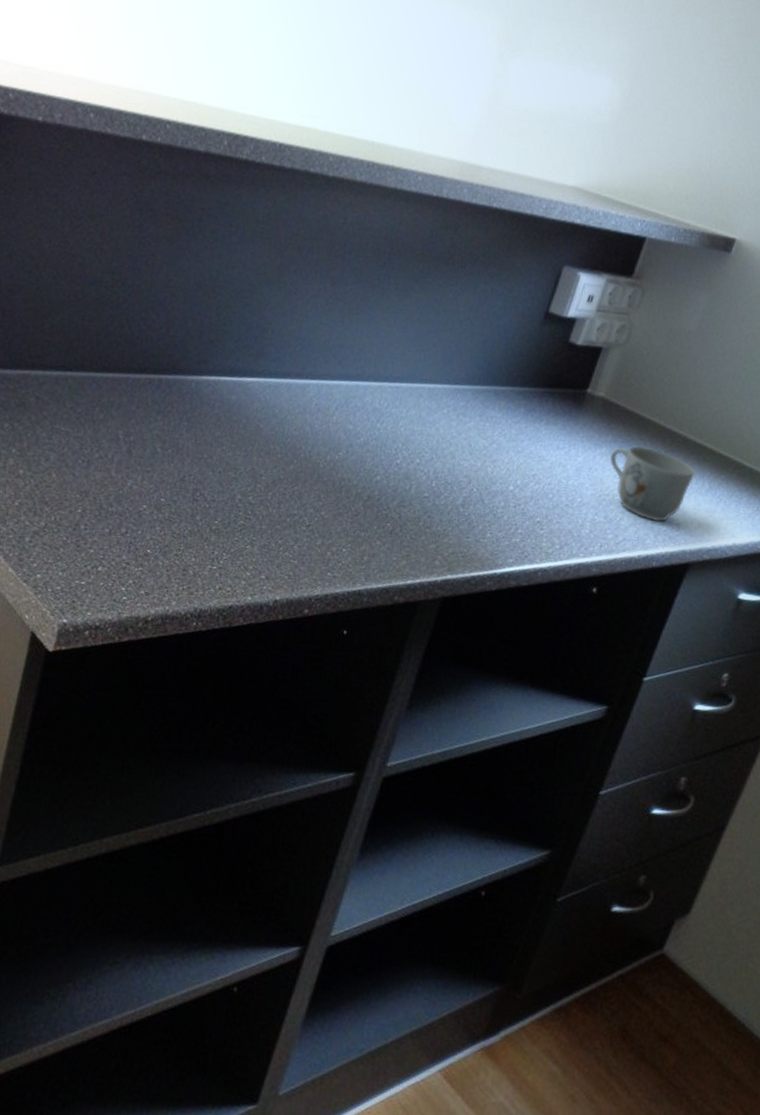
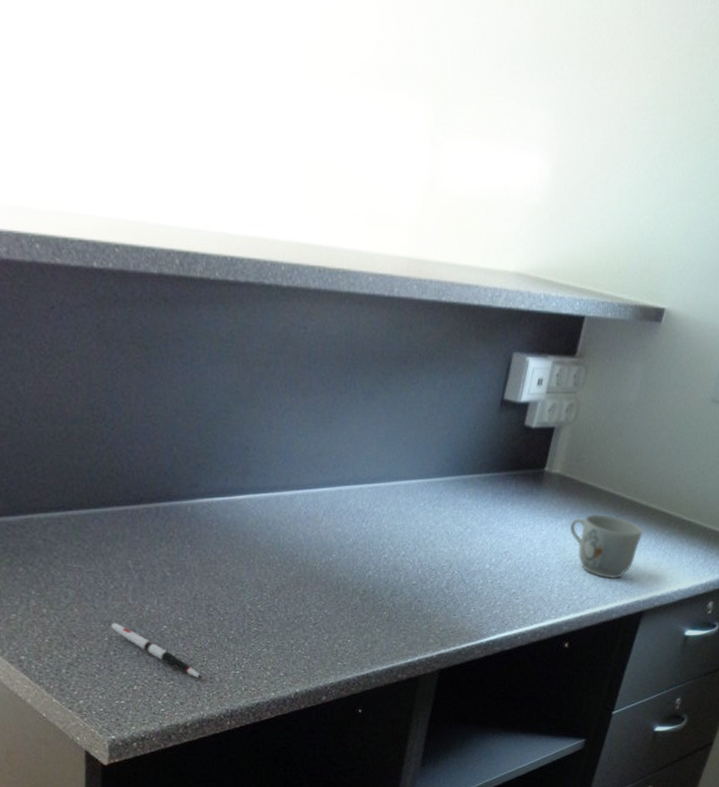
pen: none [87,494,175,569] -> present [111,622,202,679]

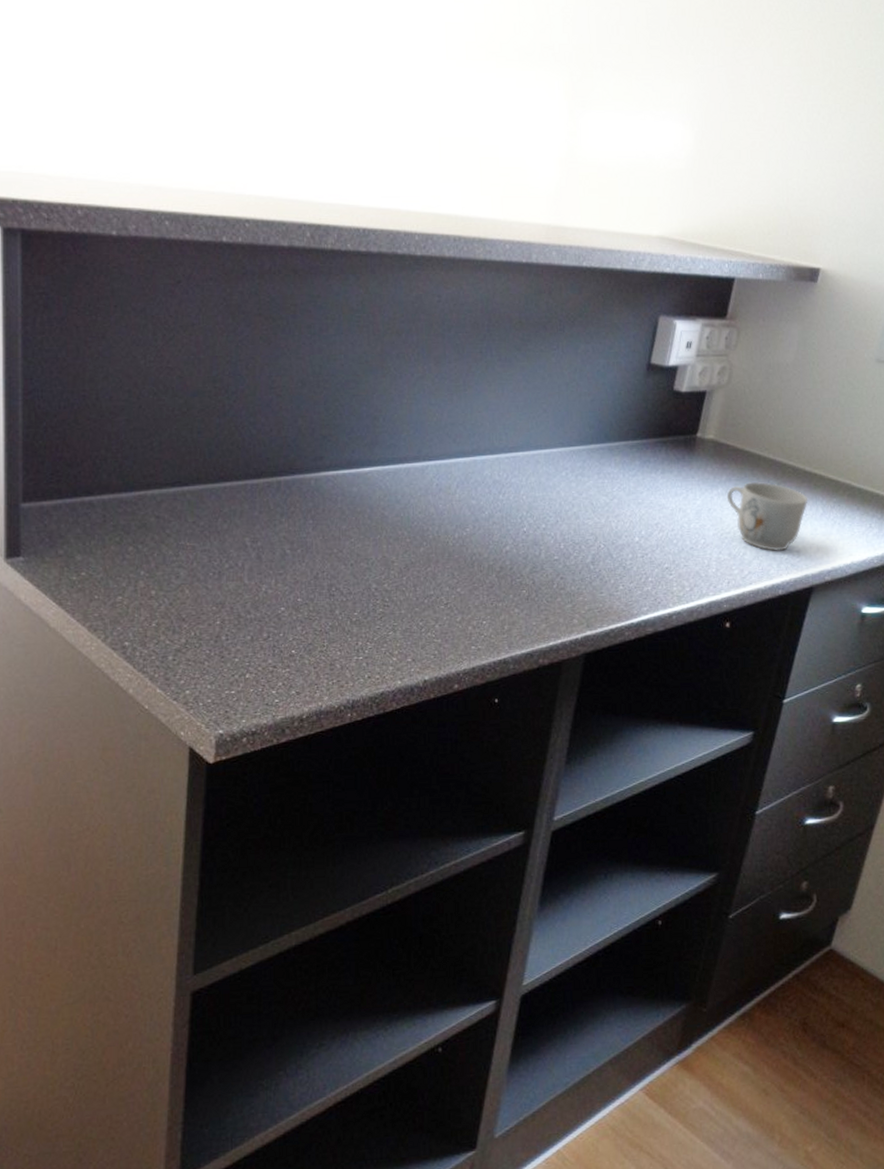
pen: present [111,622,202,679] -> none [224,604,321,666]

